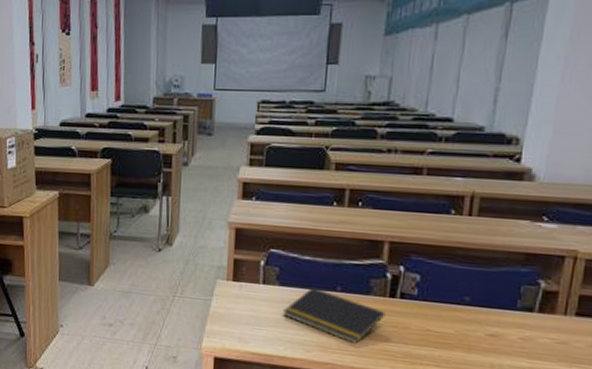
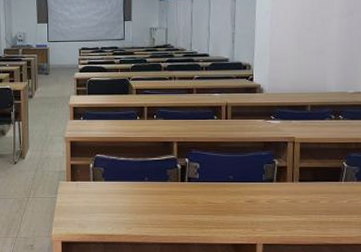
notepad: present [283,287,386,344] -> none [109,180,180,218]

